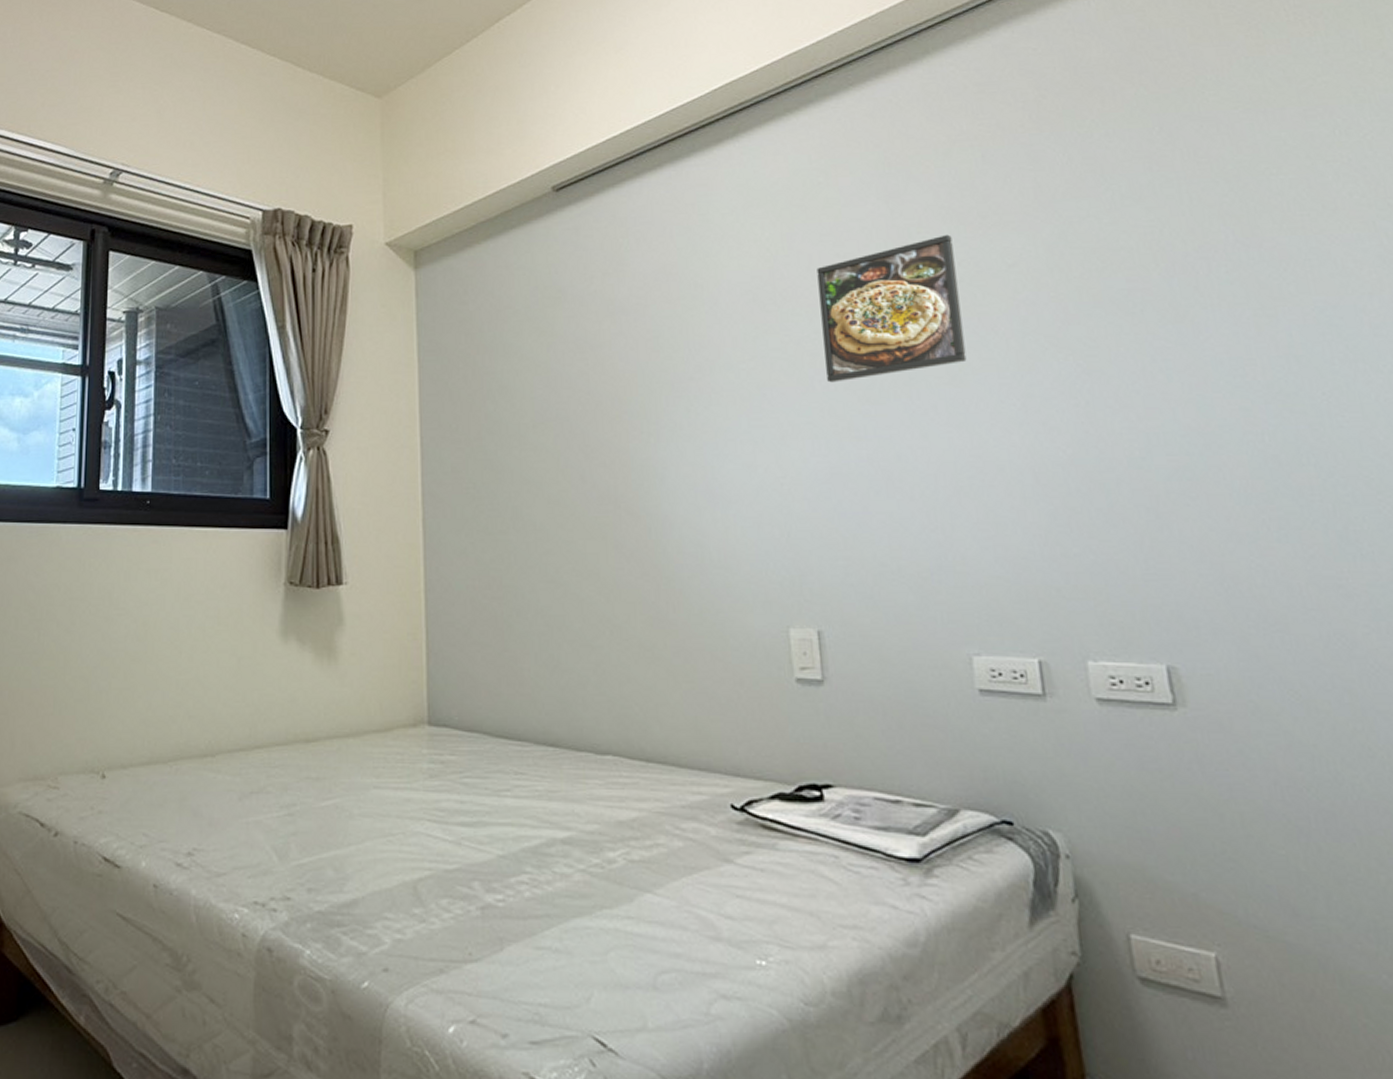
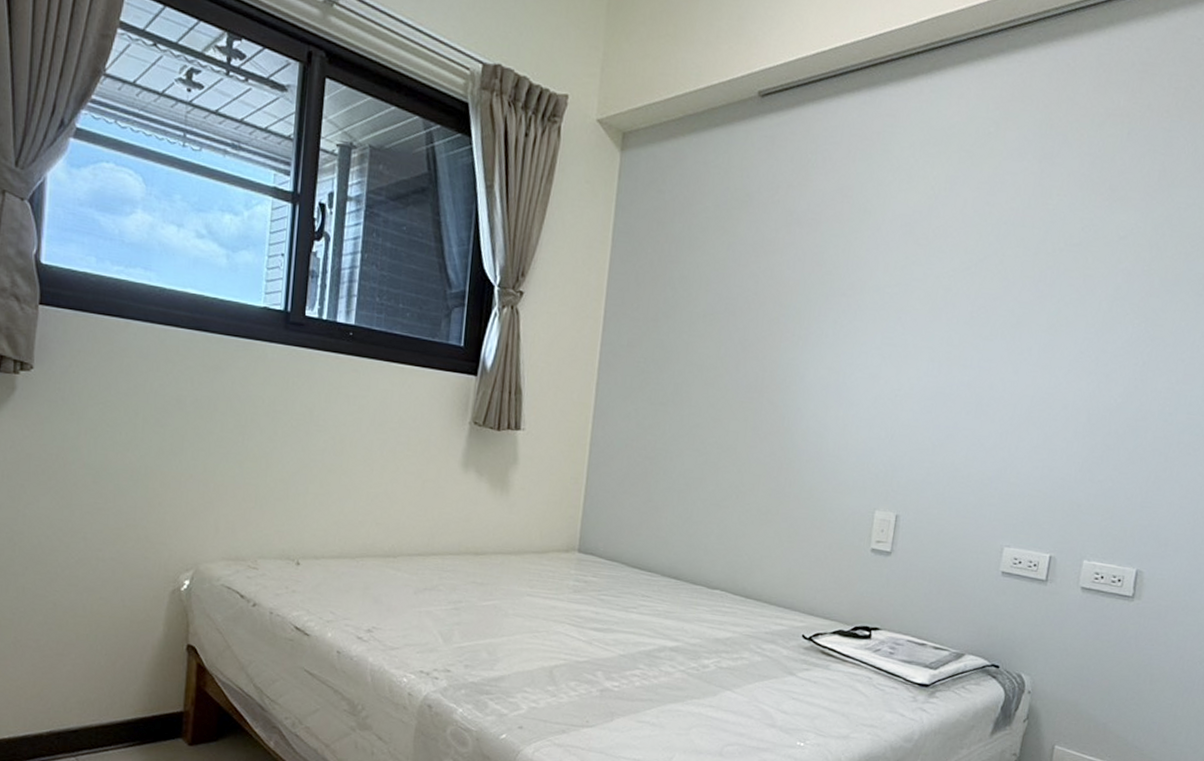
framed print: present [816,234,967,383] -> none [952,200,1083,317]

